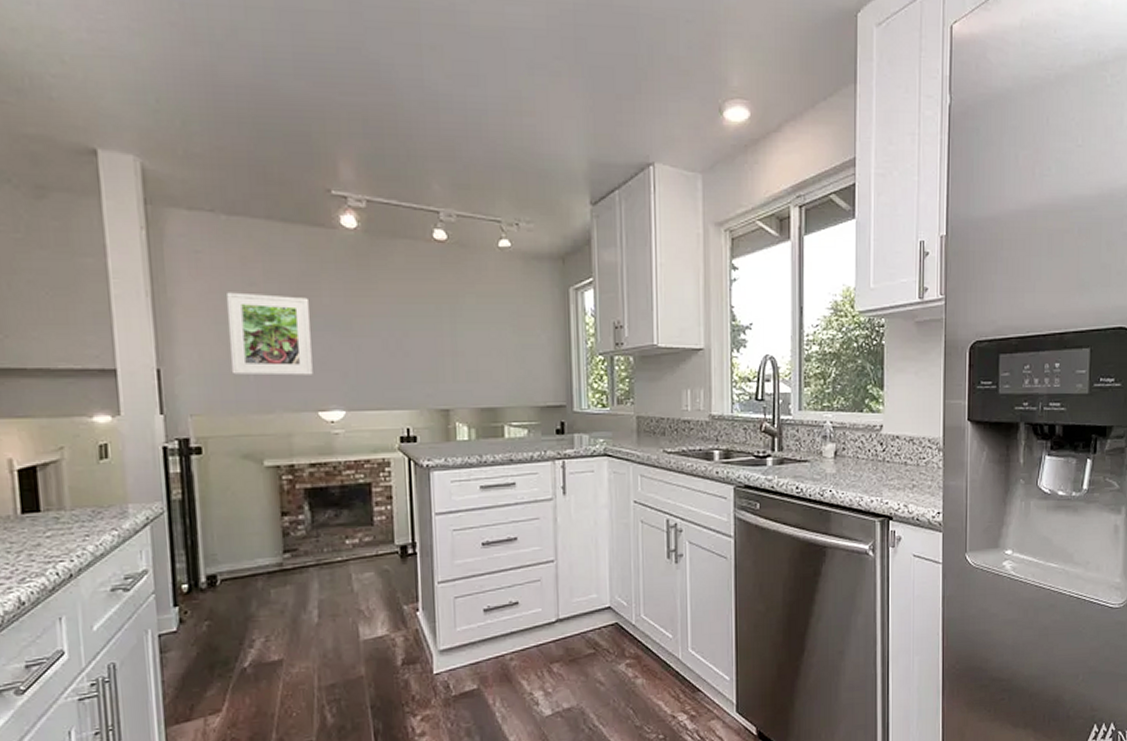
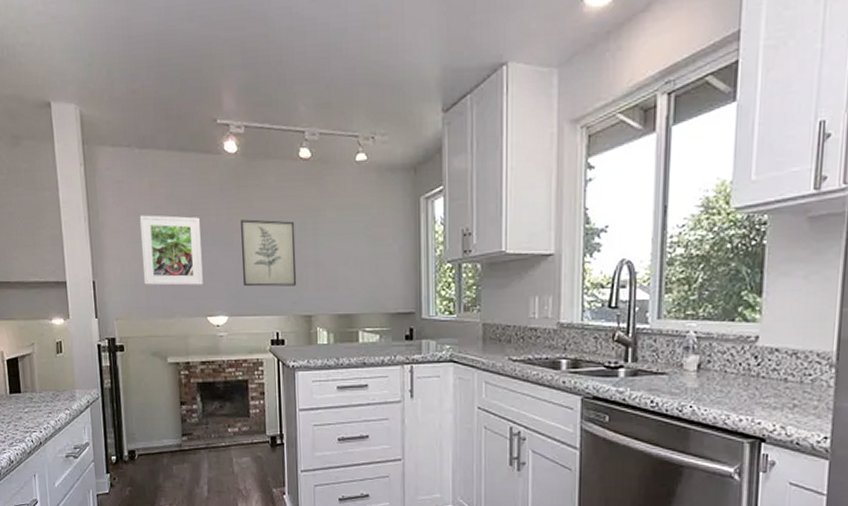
wall art: none [362,303,432,378] -> present [241,219,297,287]

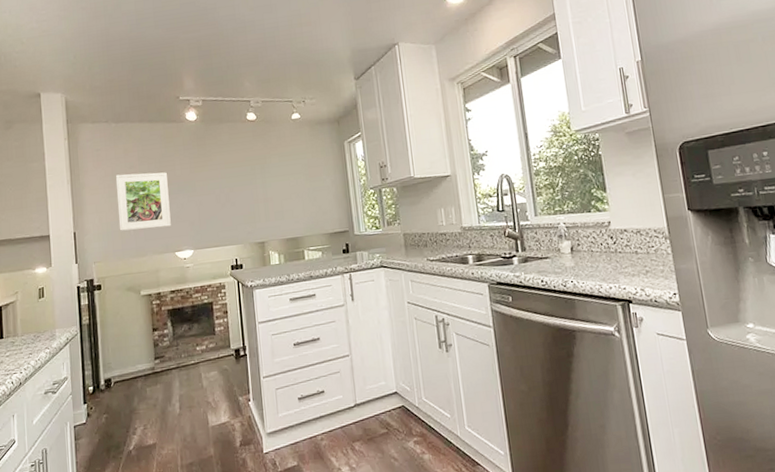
wall art: present [241,219,297,287] -> none [201,168,251,223]

